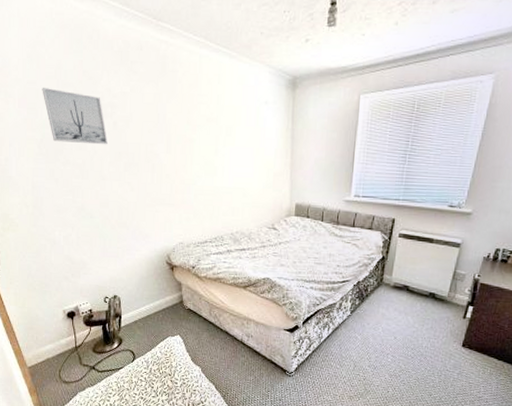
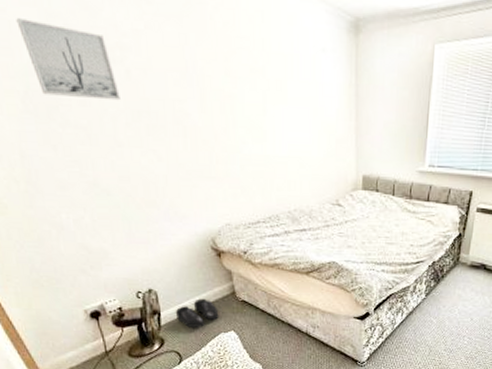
shoe: none [133,305,168,331] -> present [175,298,219,327]

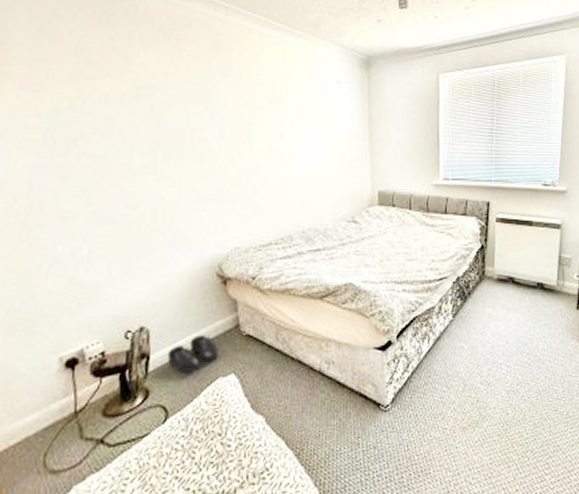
wall art: present [16,18,120,101] -> none [54,67,142,132]

